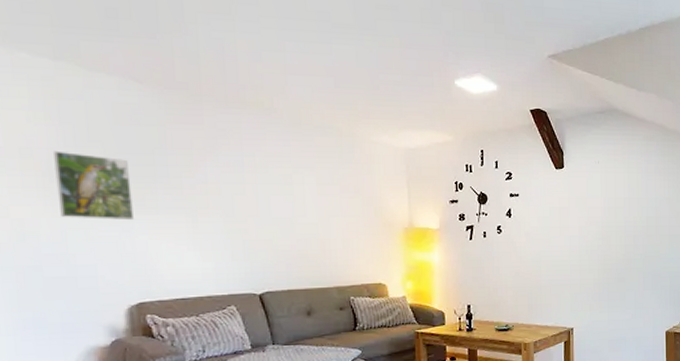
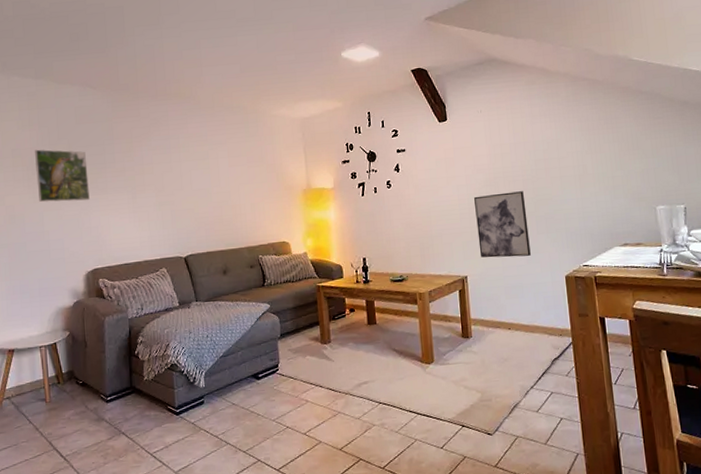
wall art: none [586,247,636,311] -> present [474,191,531,258]

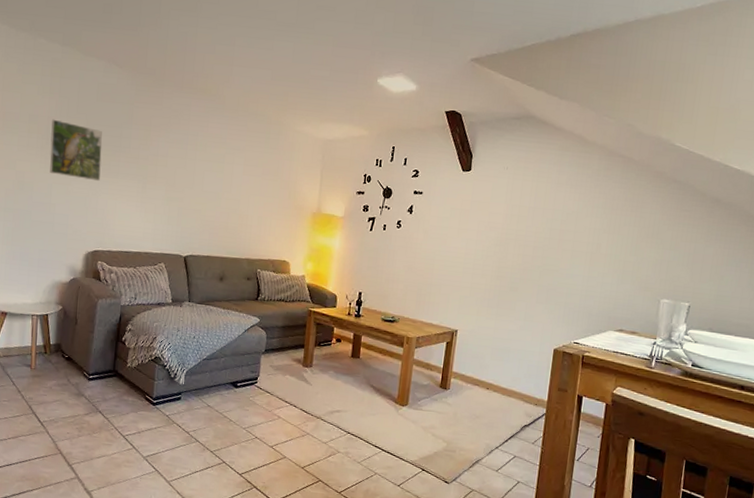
wall art: present [474,191,531,258] -> none [475,253,532,323]

